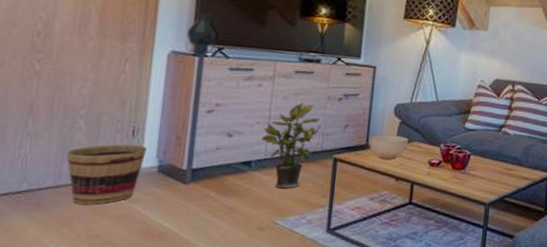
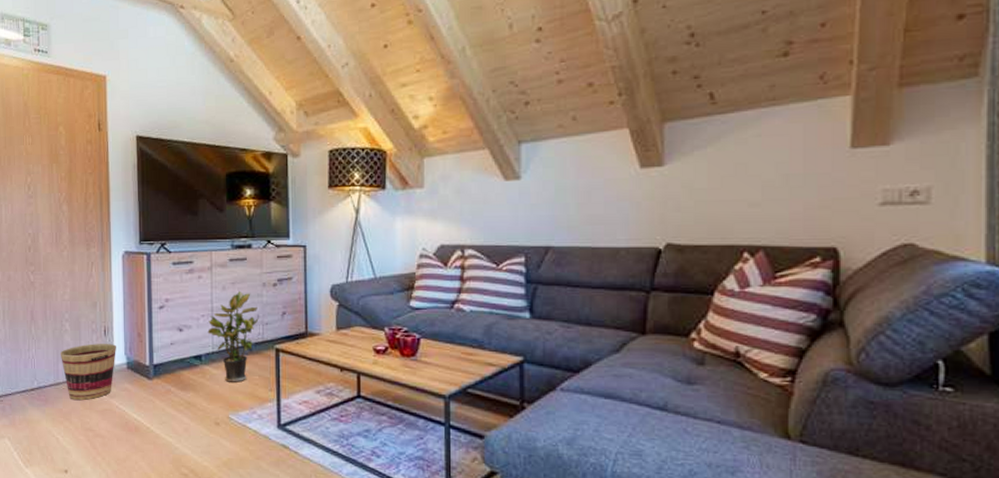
vase: present [186,12,218,57] -> none [134,211,159,254]
bowl: present [369,134,409,159] -> none [309,320,349,347]

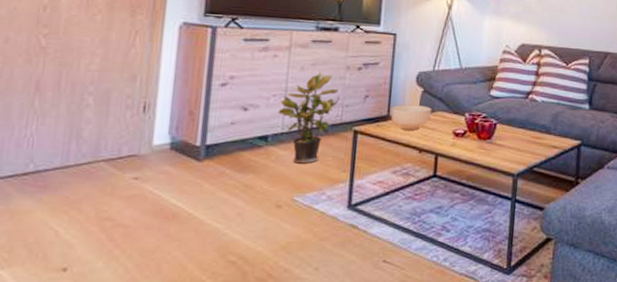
basket: present [60,343,116,401] -> none [74,121,158,186]
bowl: none [309,320,349,347] -> present [390,104,432,130]

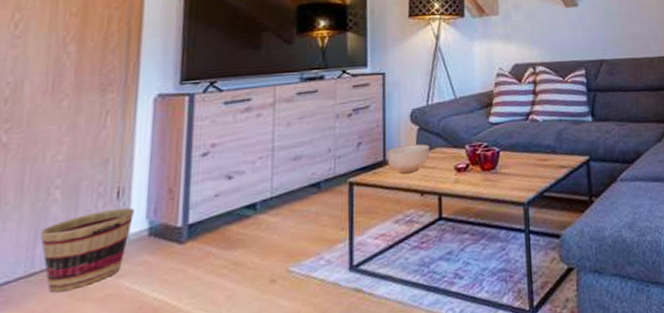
basket: none [74,121,158,186] -> present [39,208,134,293]
potted plant: present [278,72,339,164] -> none [265,125,330,229]

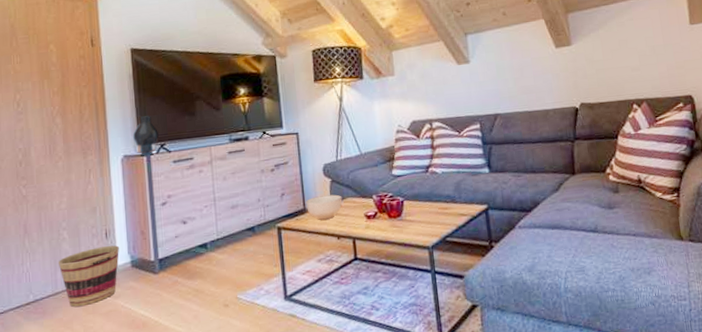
vase: none [173,47,209,96] -> present [132,115,159,156]

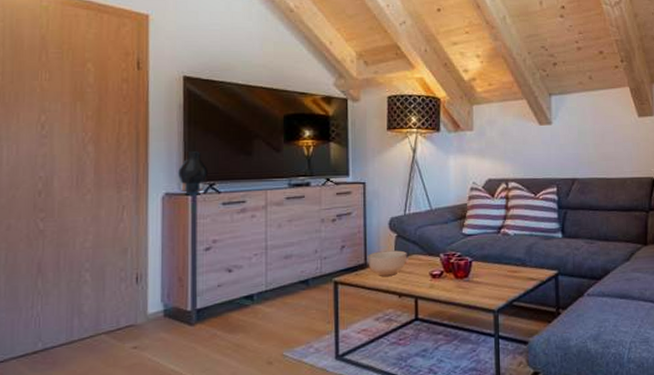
basket: present [58,245,119,307] -> none [75,292,151,359]

